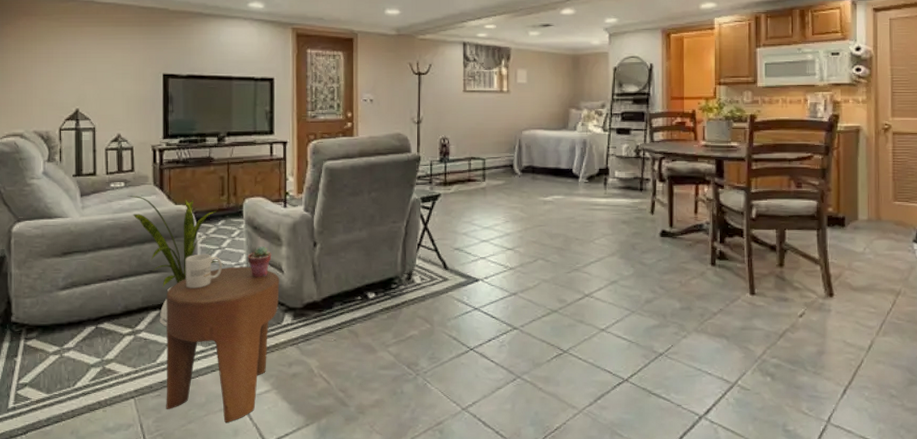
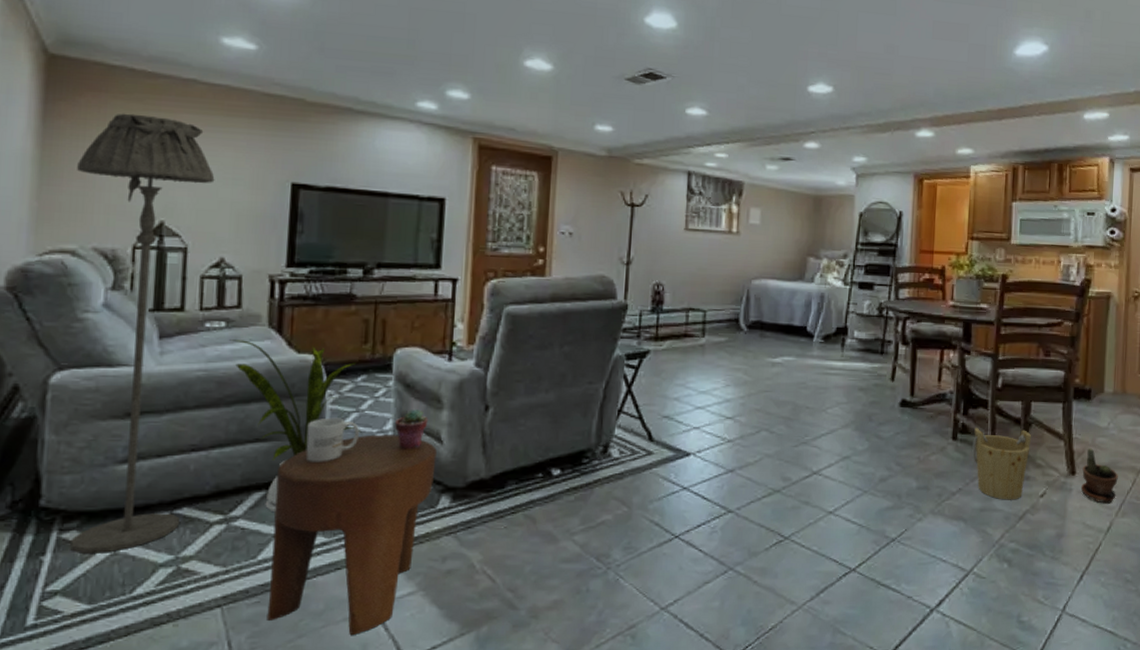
floor lamp: none [20,30,110,356] -> present [70,113,215,553]
bucket: none [731,254,788,320] -> present [972,428,1032,500]
potted plant: none [839,271,877,323] -> present [1080,447,1118,504]

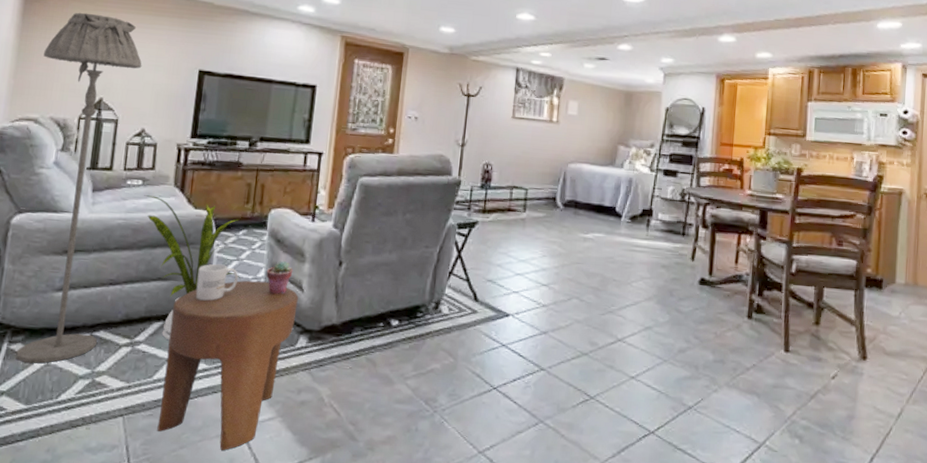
bucket: present [972,428,1032,500] -> none [766,309,824,380]
potted plant: present [1080,447,1118,504] -> none [871,334,909,390]

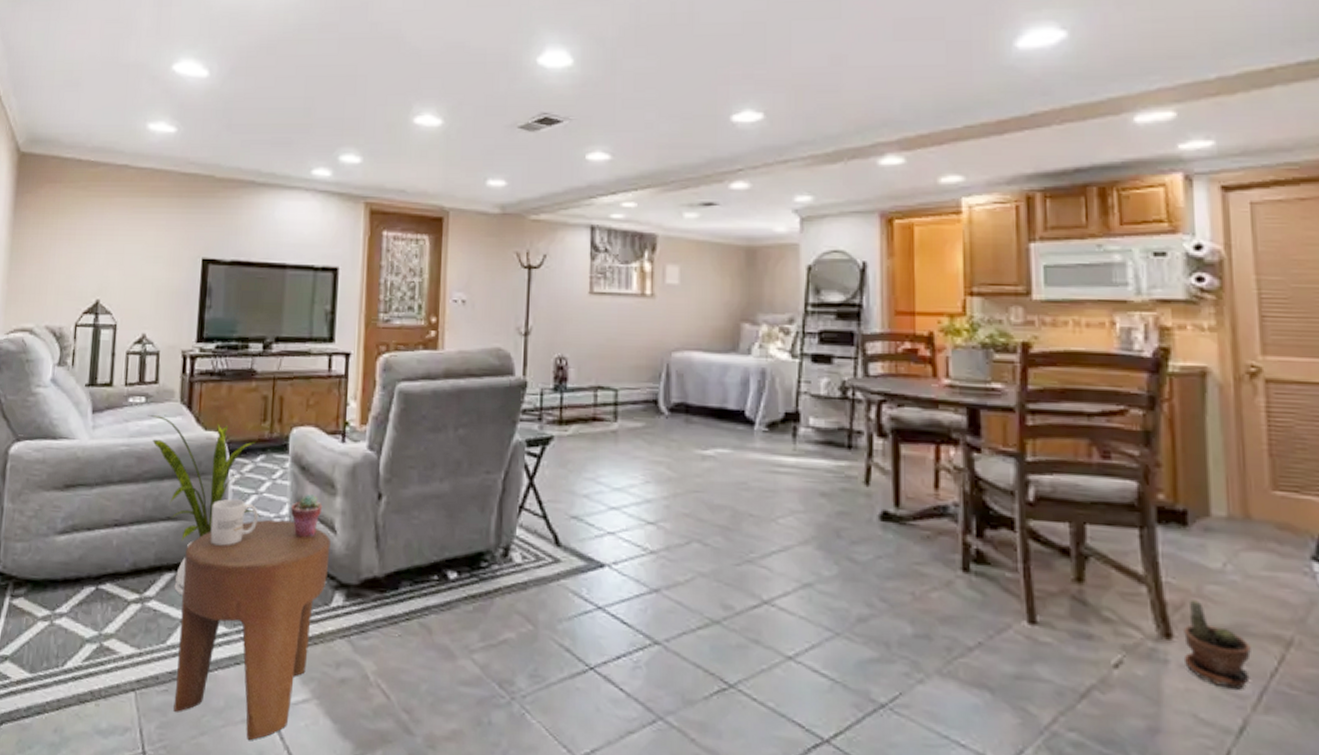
floor lamp: present [15,12,142,364] -> none [18,200,140,623]
potted plant: none [871,334,909,390] -> present [1183,598,1251,690]

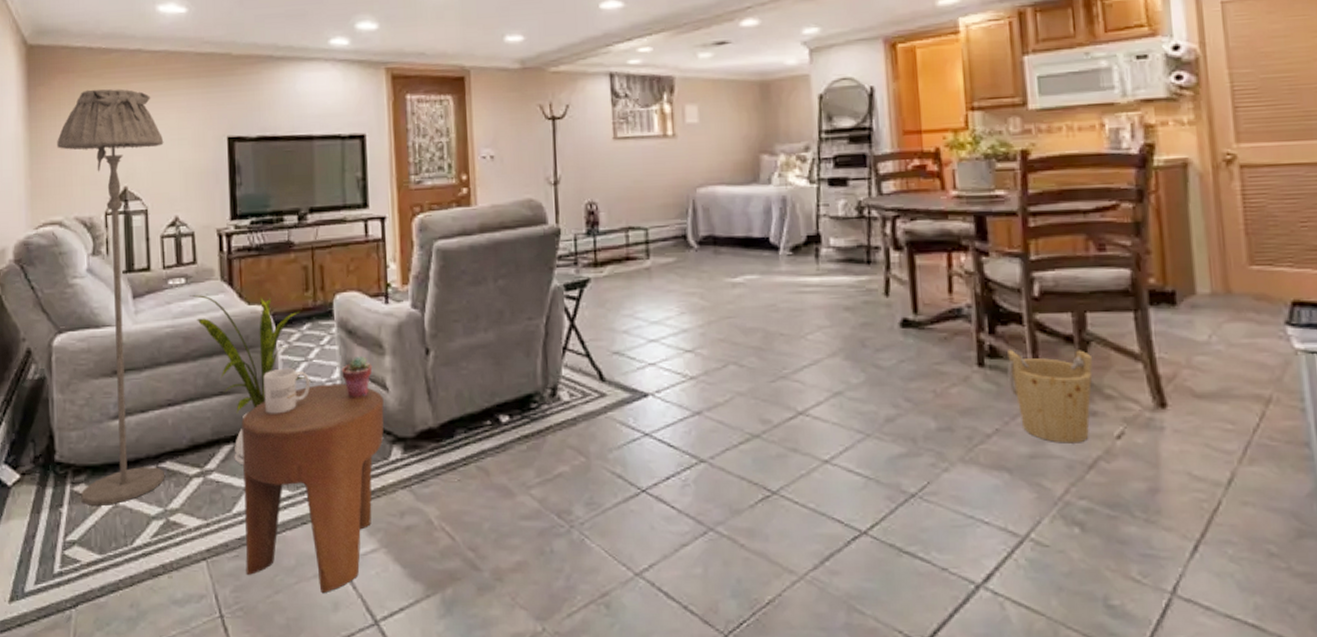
floor lamp: none [18,200,140,623] -> present [57,89,164,505]
bucket: none [995,557,1091,668] -> present [1007,350,1093,444]
potted plant: present [1183,598,1251,690] -> none [1176,369,1236,446]

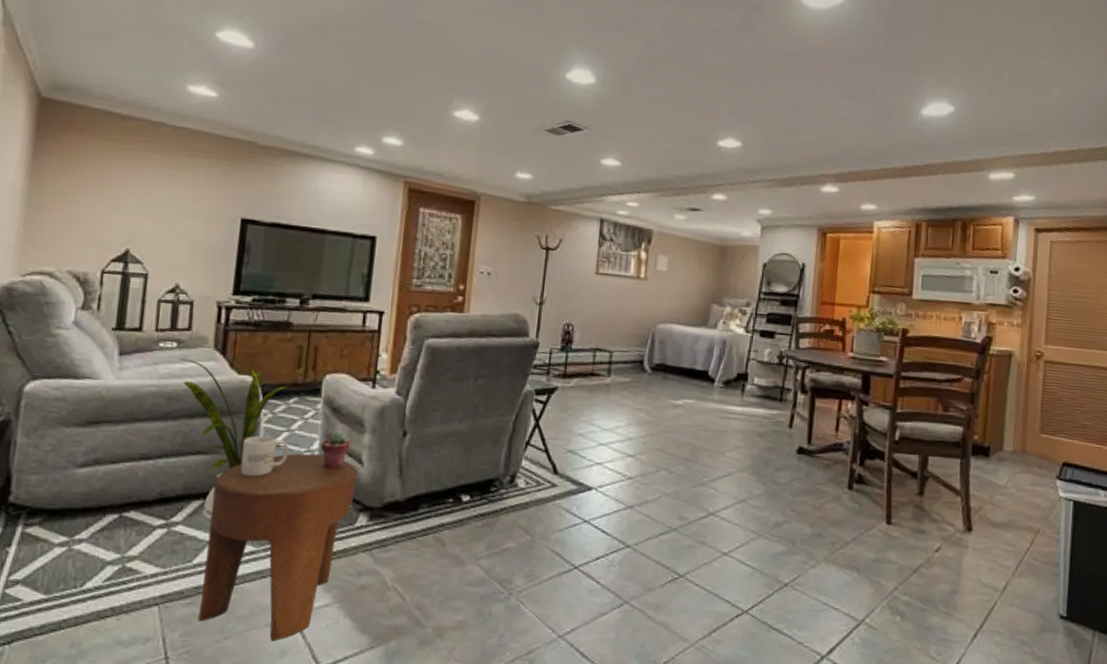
floor lamp: present [57,89,164,505] -> none [32,151,175,548]
bucket: present [1007,350,1093,444] -> none [867,479,928,553]

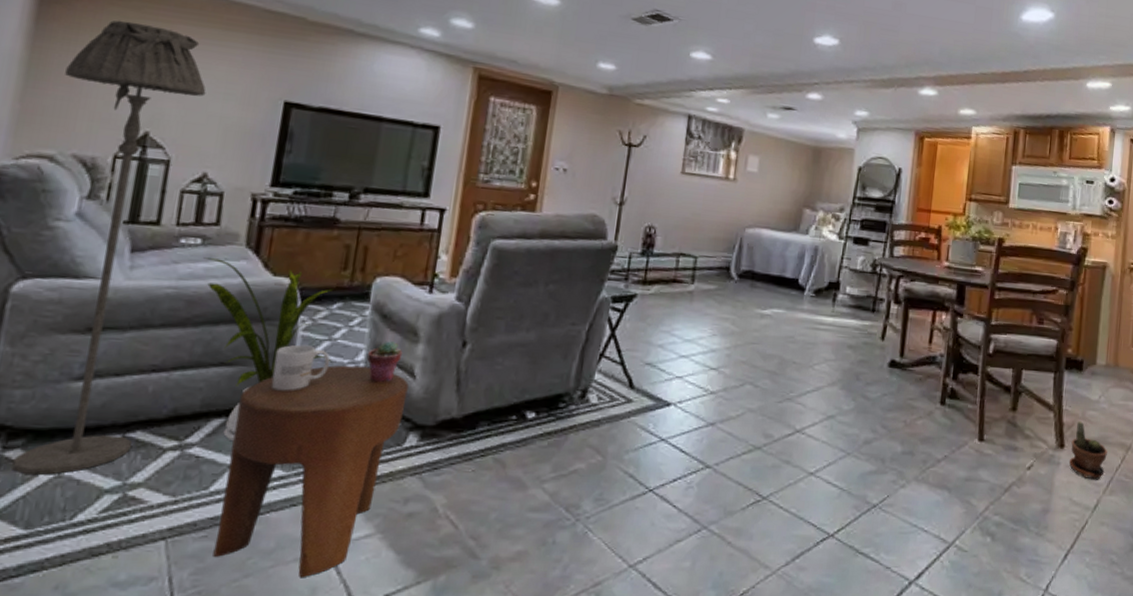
floor lamp: none [32,151,175,548] -> present [12,20,206,475]
potted plant: none [976,504,1016,563] -> present [1068,420,1108,480]

